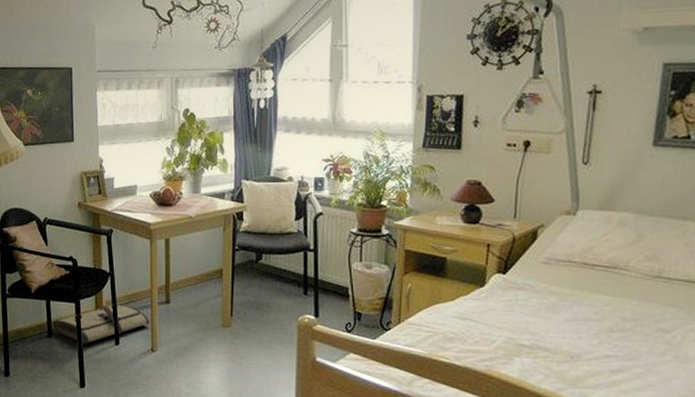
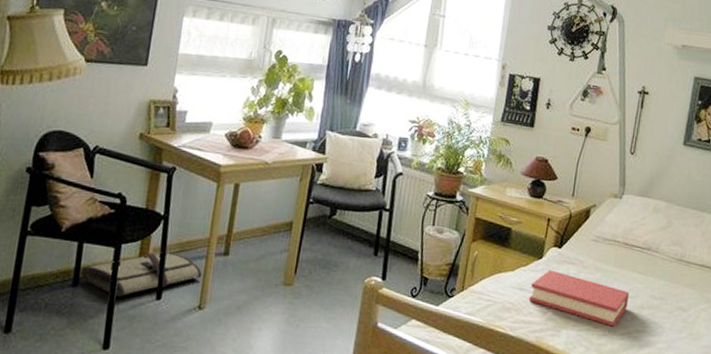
hardback book: none [473,297,594,353] -> present [528,270,630,327]

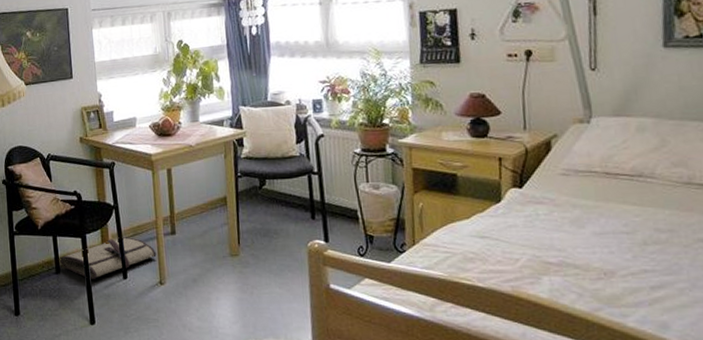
hardback book: present [528,270,630,327] -> none [493,213,625,269]

